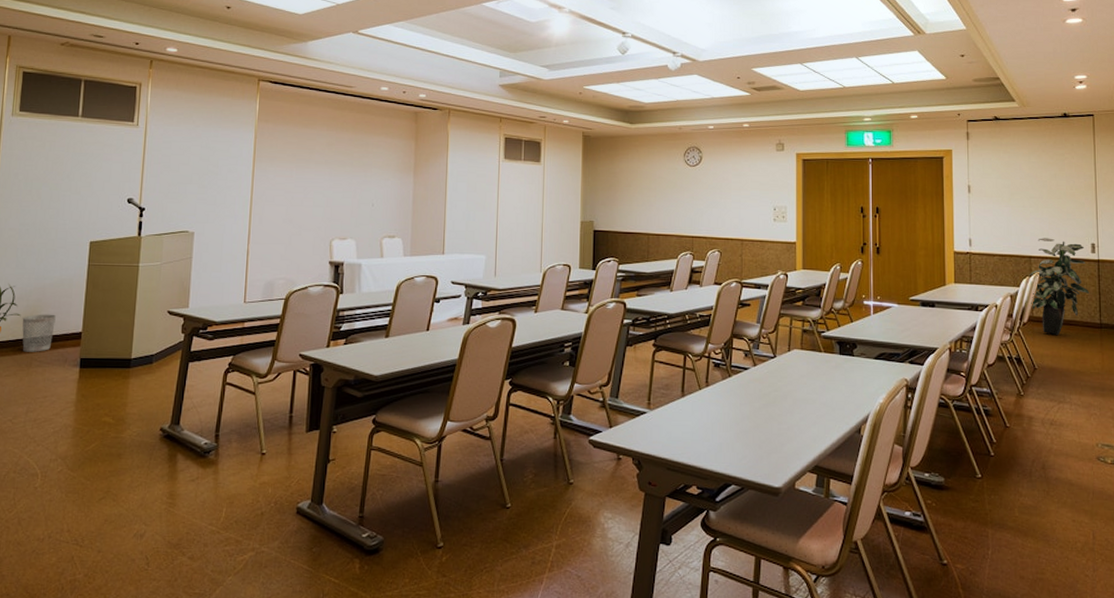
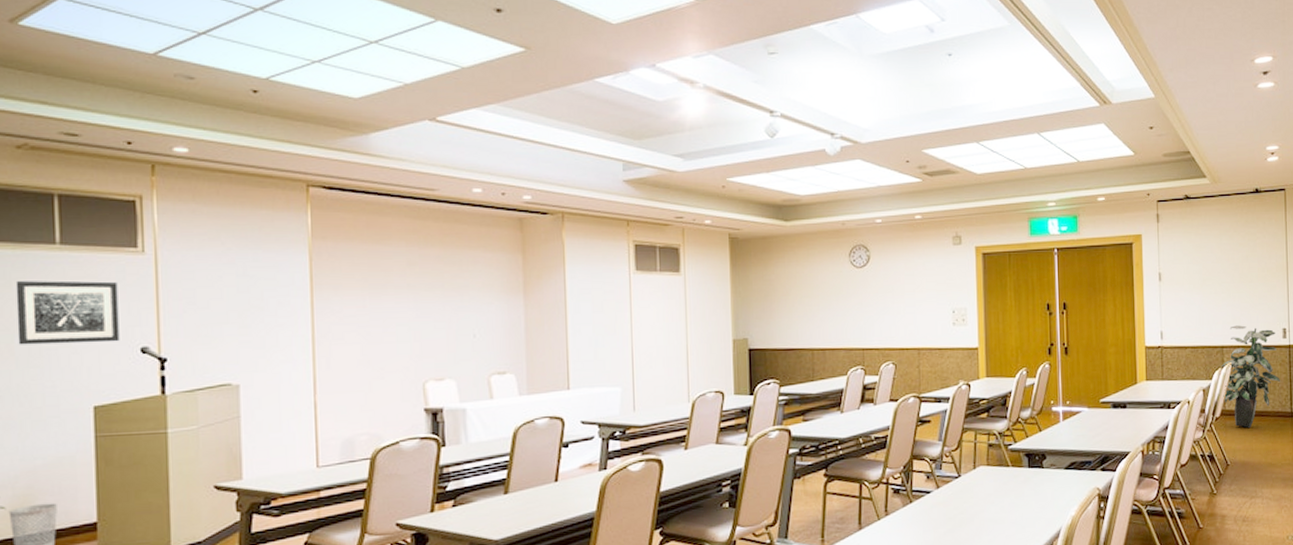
wall art: none [44,143,117,193] -> present [15,281,120,345]

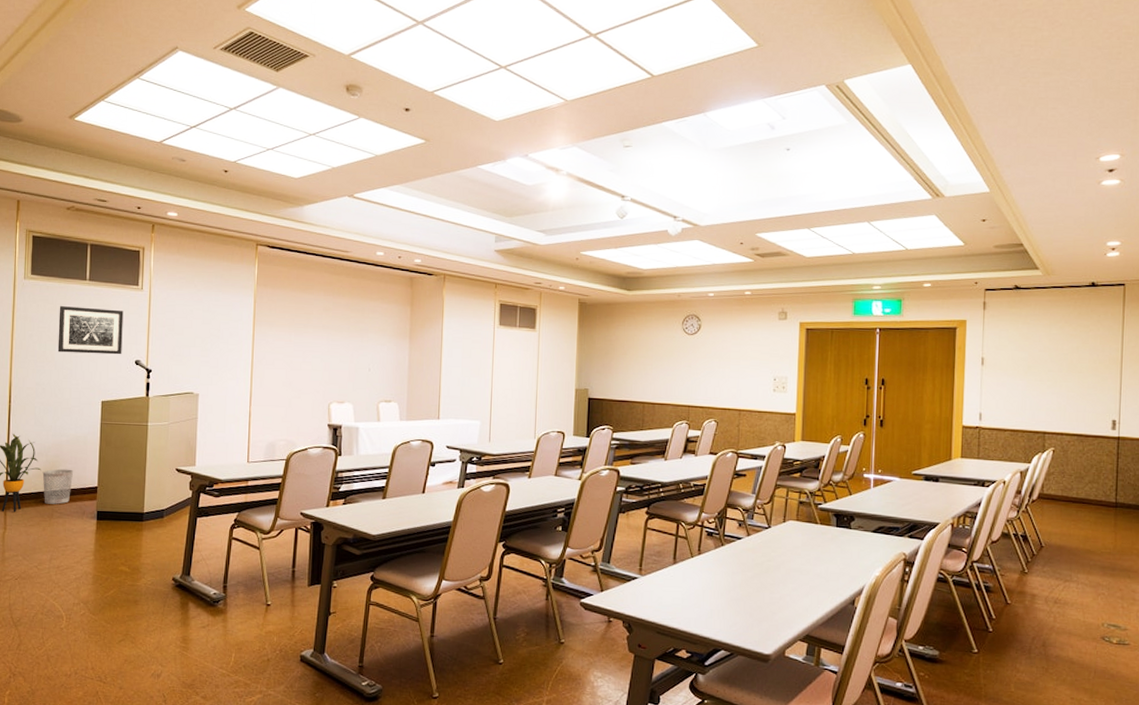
indoor plant: present [1221,325,1281,429] -> none [1042,413,1107,514]

